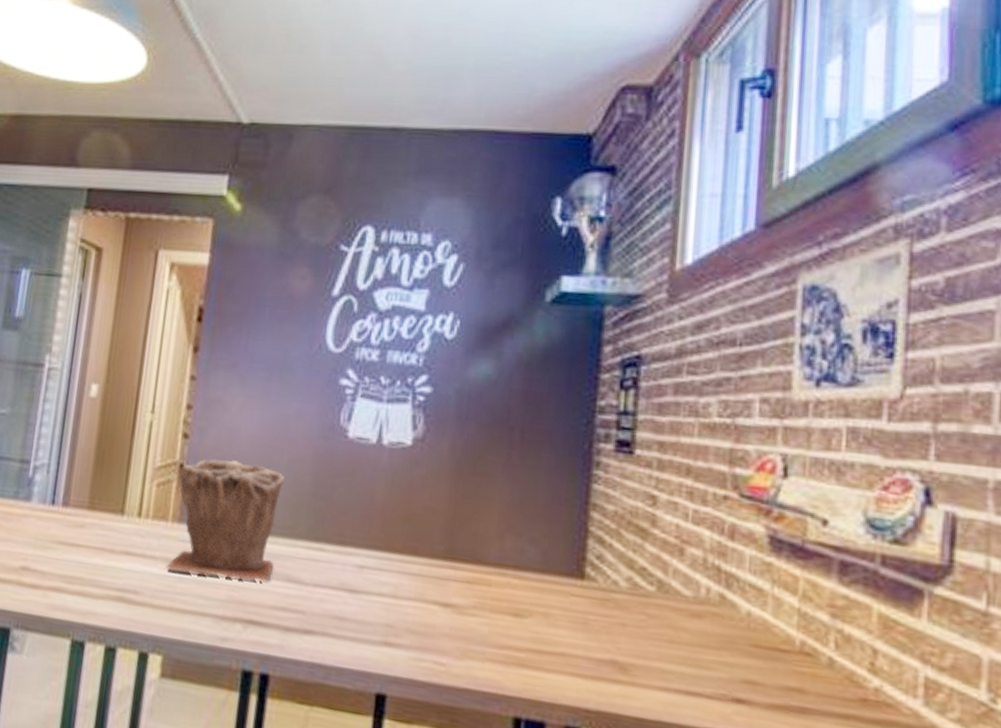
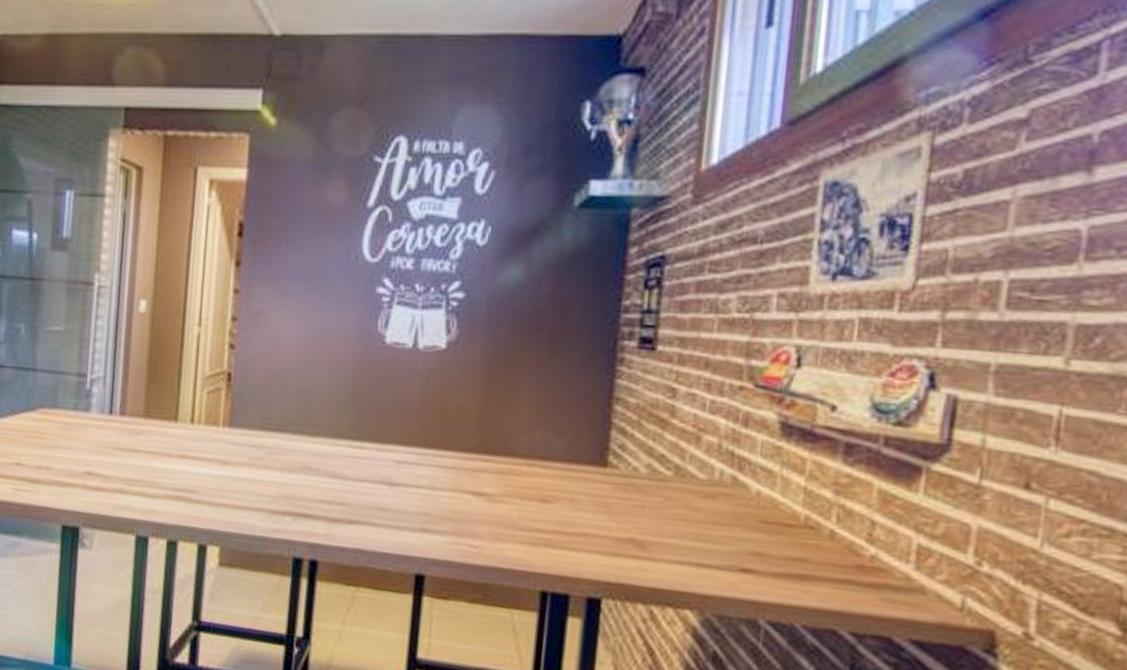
plant pot: present [164,459,284,582] -> none [218,367,326,478]

